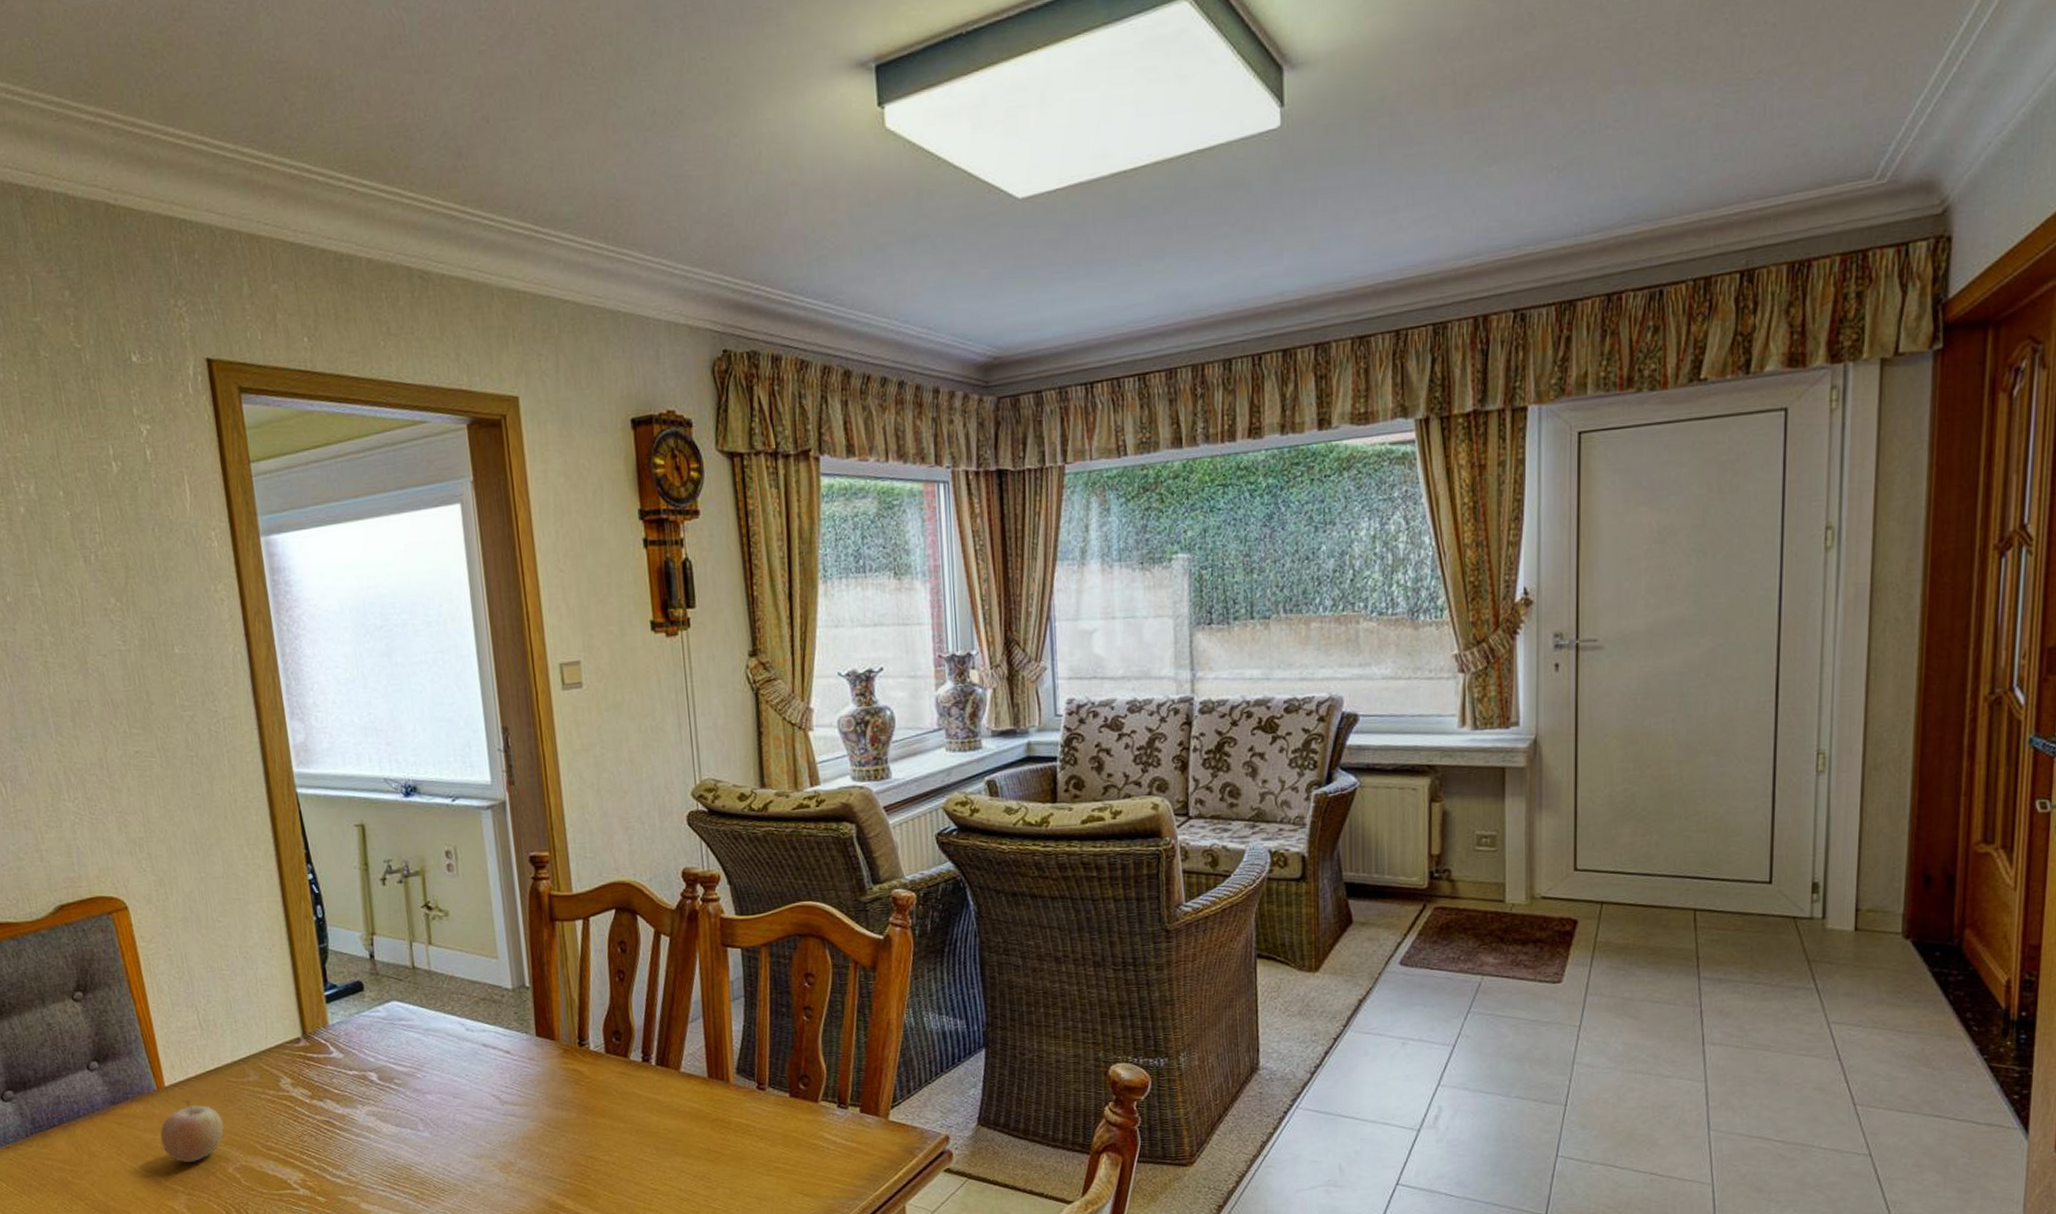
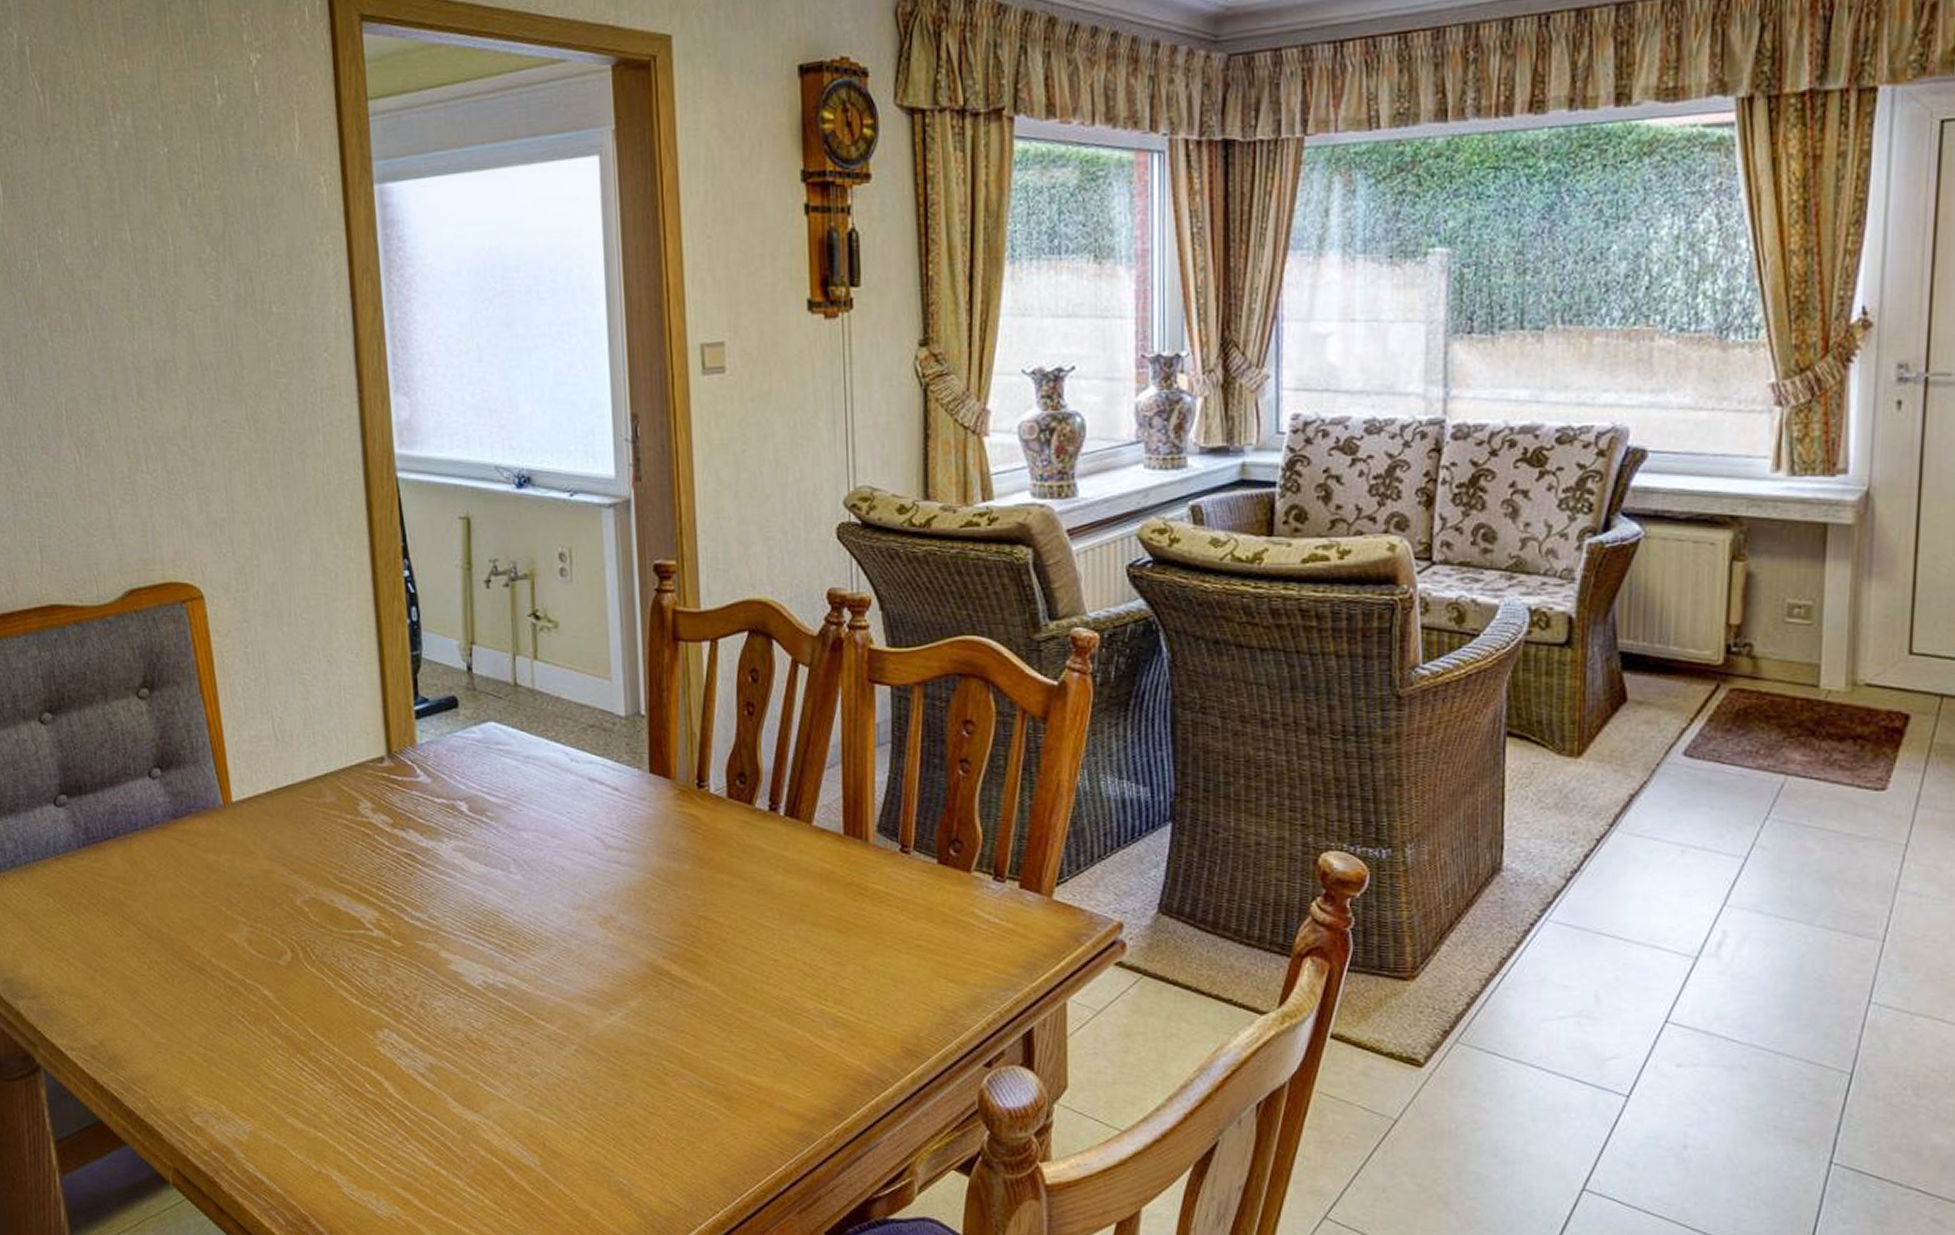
fruit: present [159,1100,224,1162] -> none [222,819,294,890]

